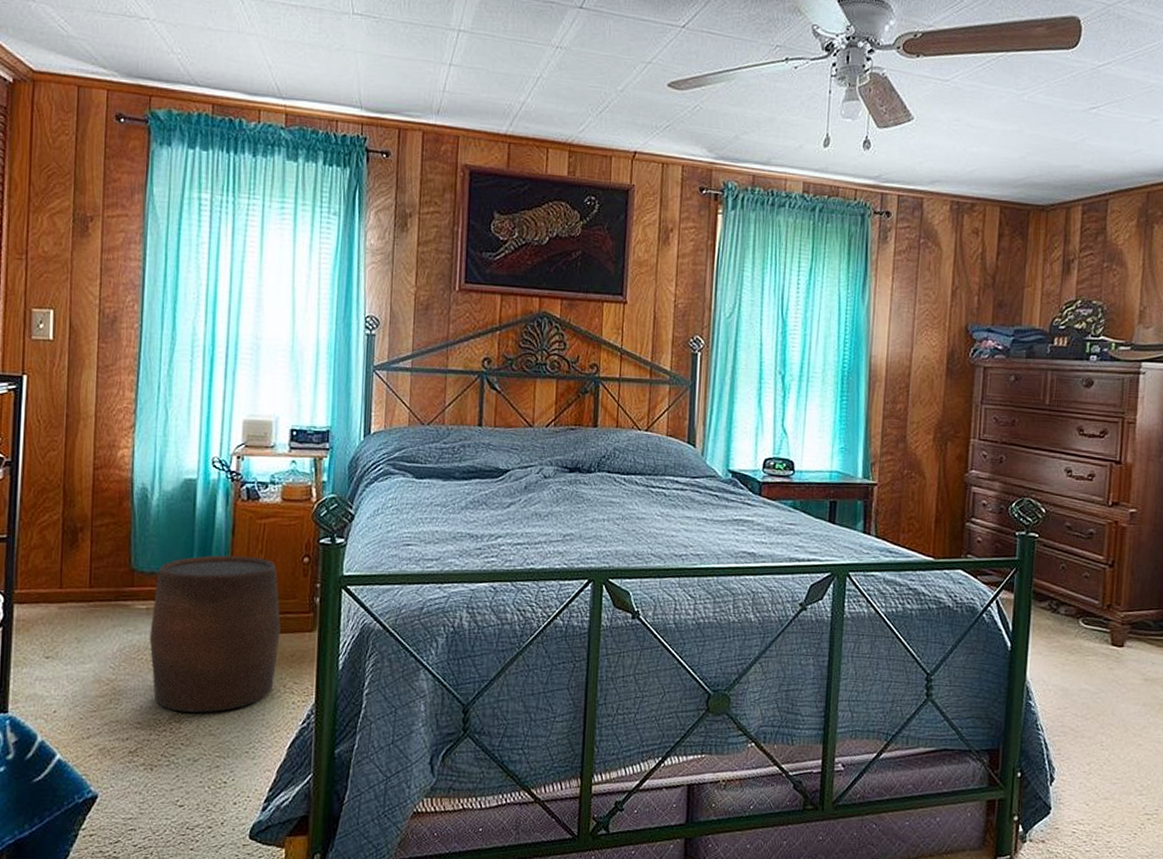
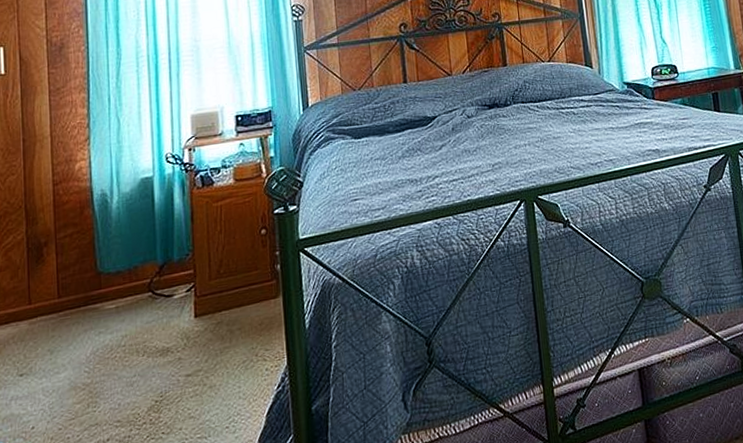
stool: present [149,555,281,713] -> none [121,237,247,402]

